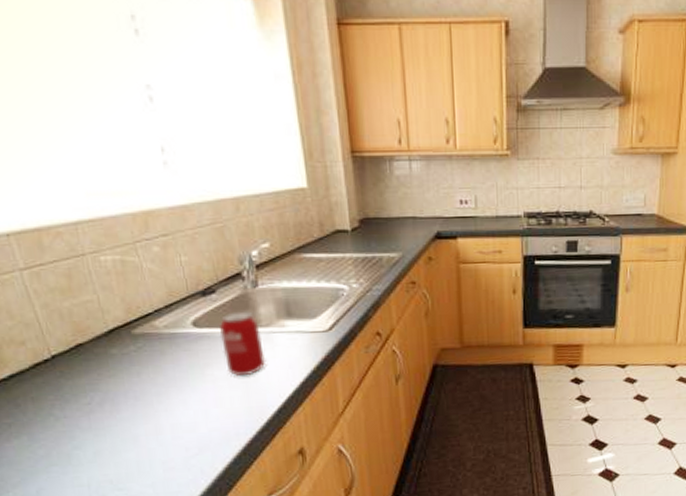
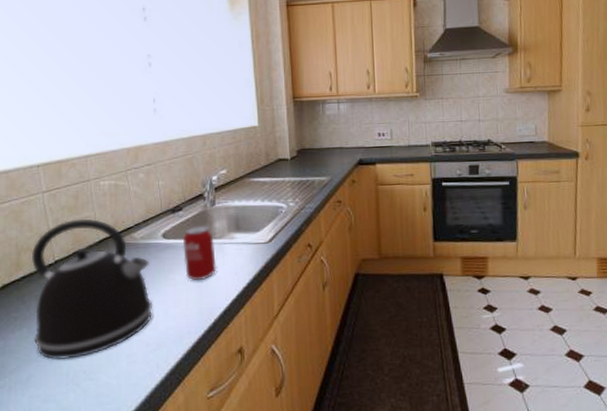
kettle: none [16,303,190,470] -> present [31,218,153,360]

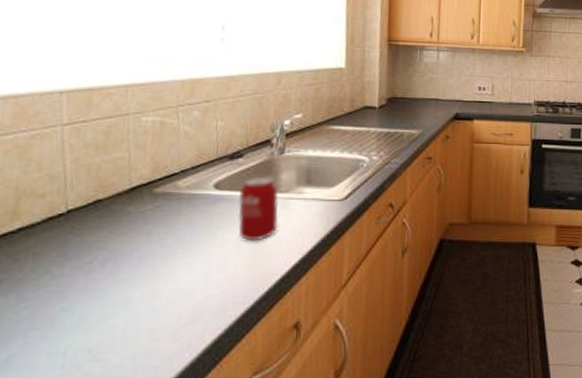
kettle: present [31,218,153,360] -> none [24,160,194,335]

